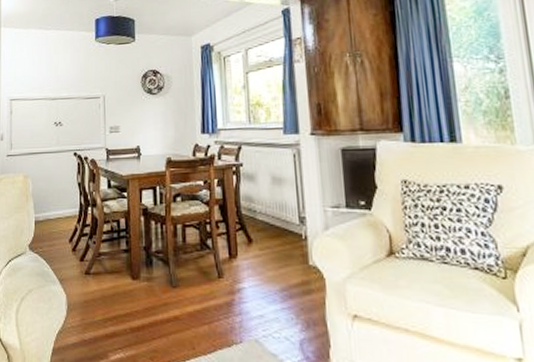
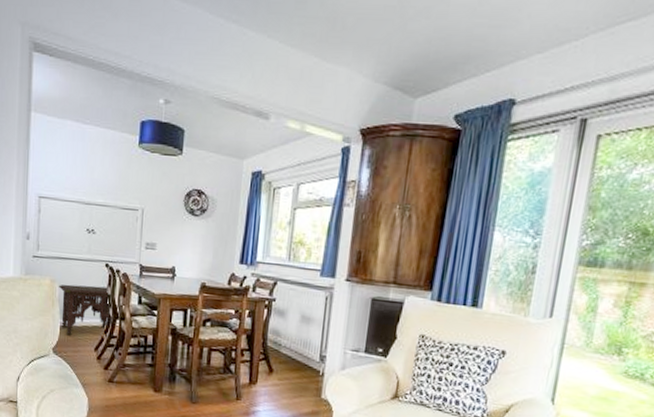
side table: none [32,176,80,230] -> present [59,284,109,336]

